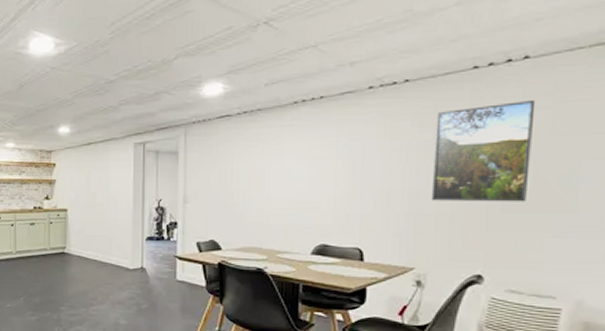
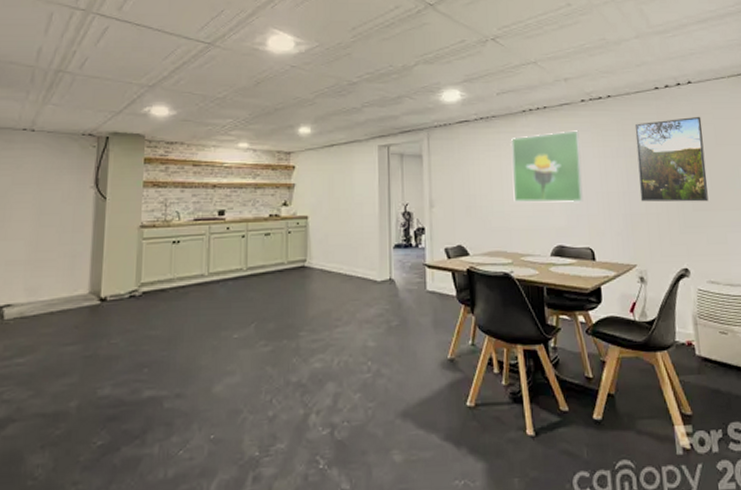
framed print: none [274,122,361,201] -> present [510,130,583,203]

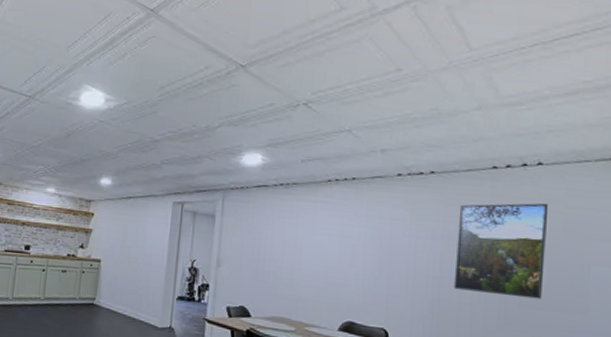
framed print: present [510,130,583,203] -> none [305,205,390,282]

